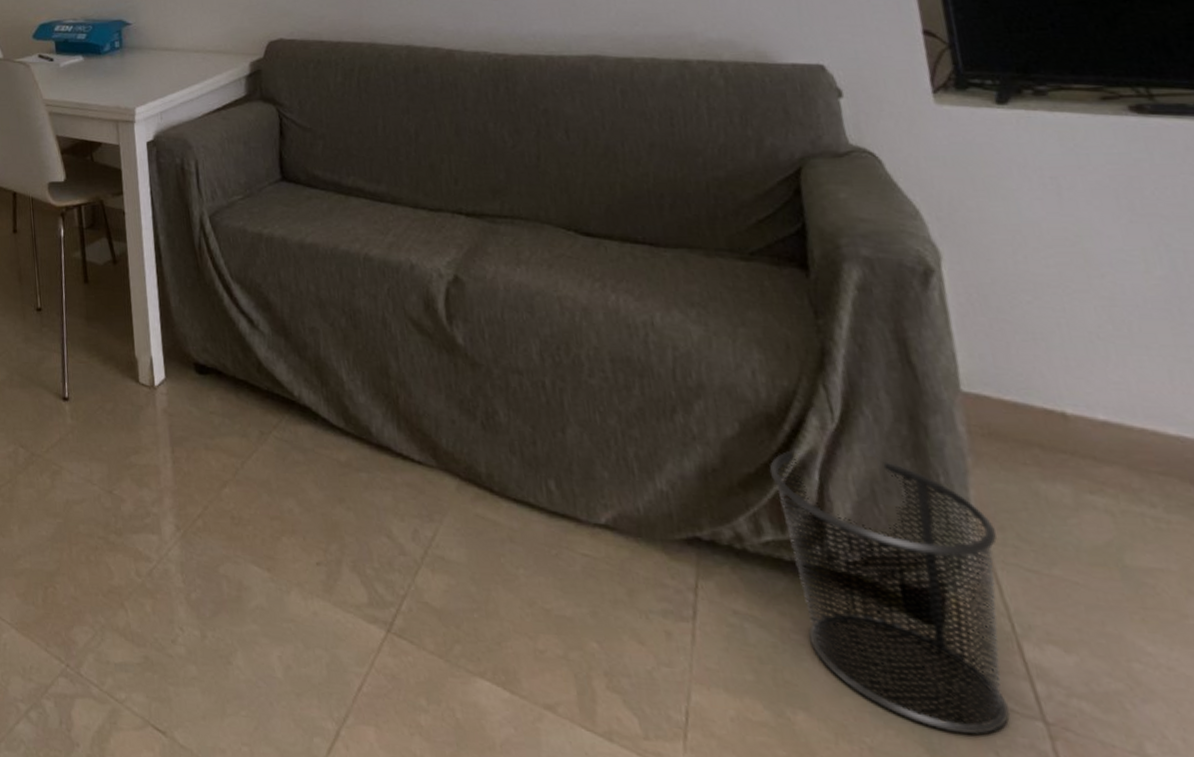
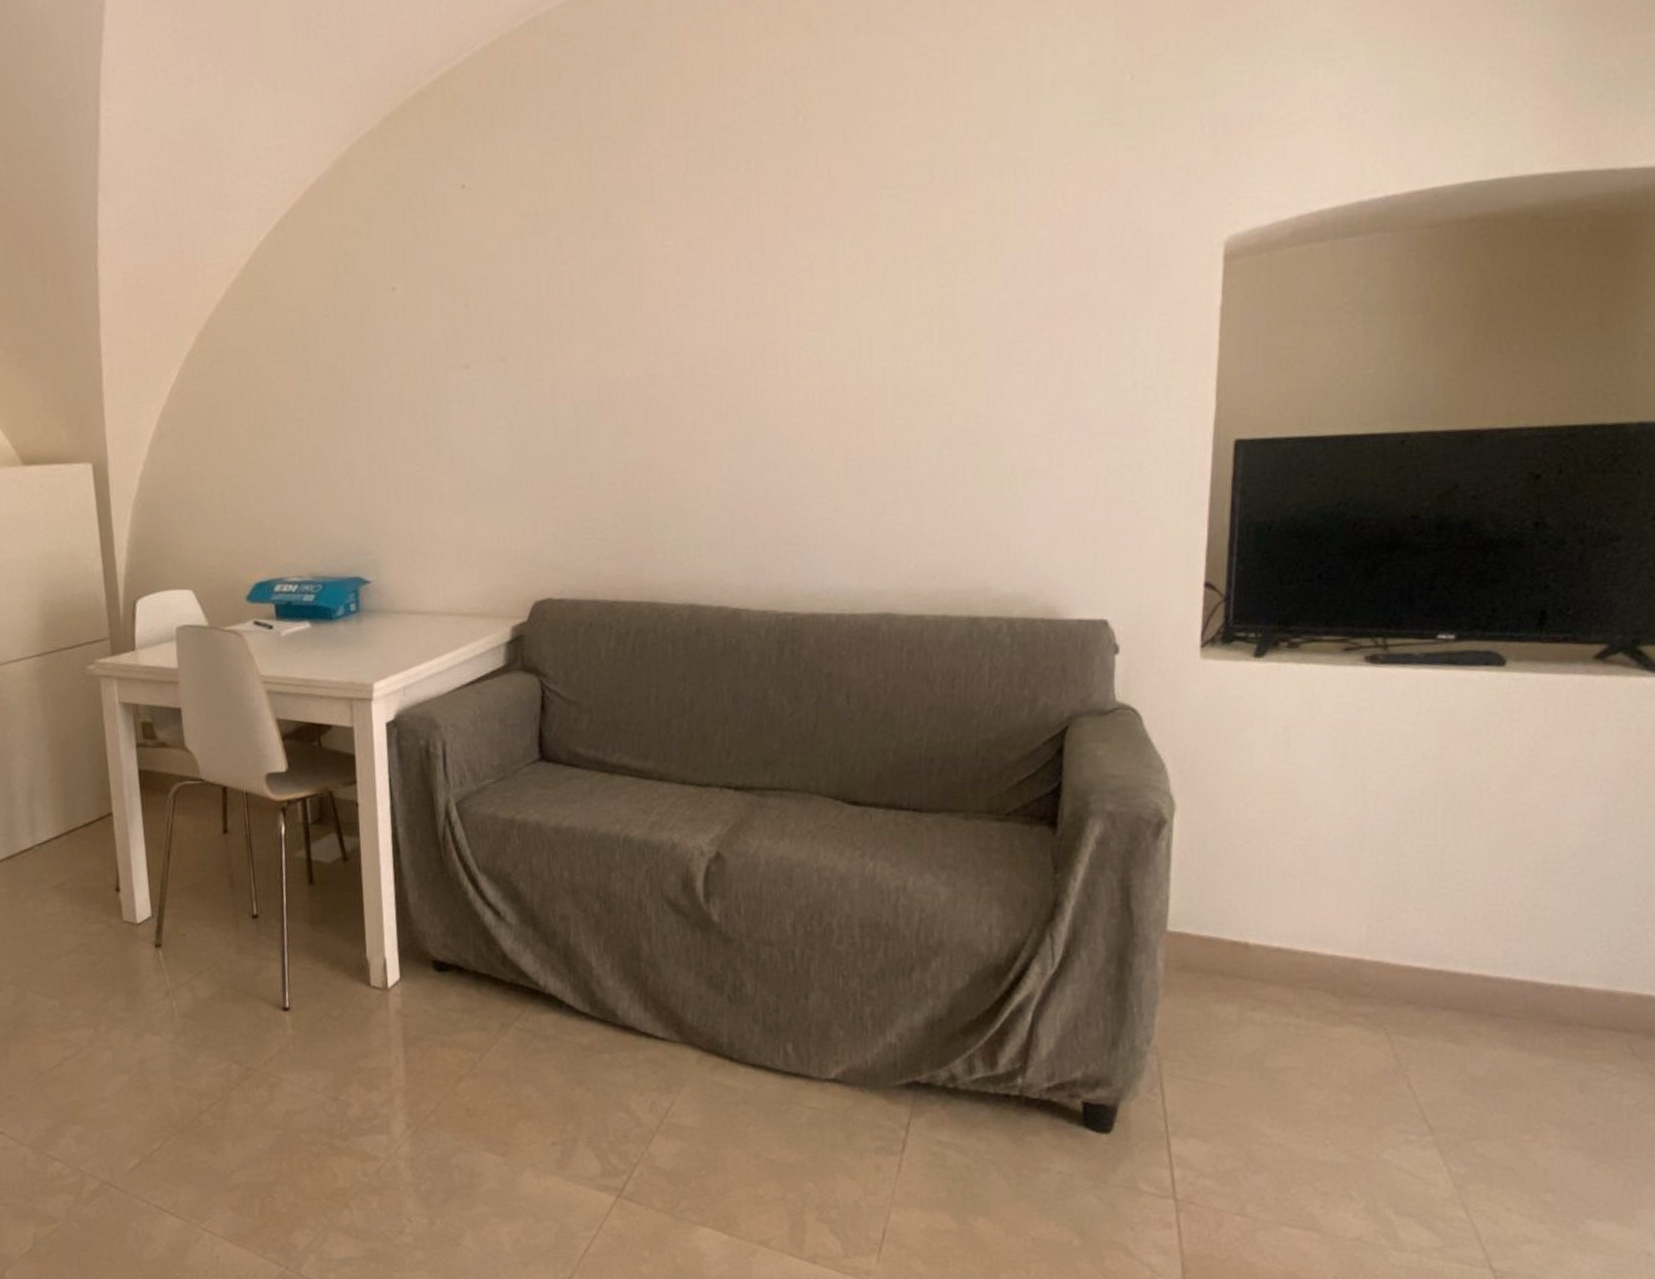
waste bin: present [769,450,1011,734] -> none [989,996,1169,1218]

